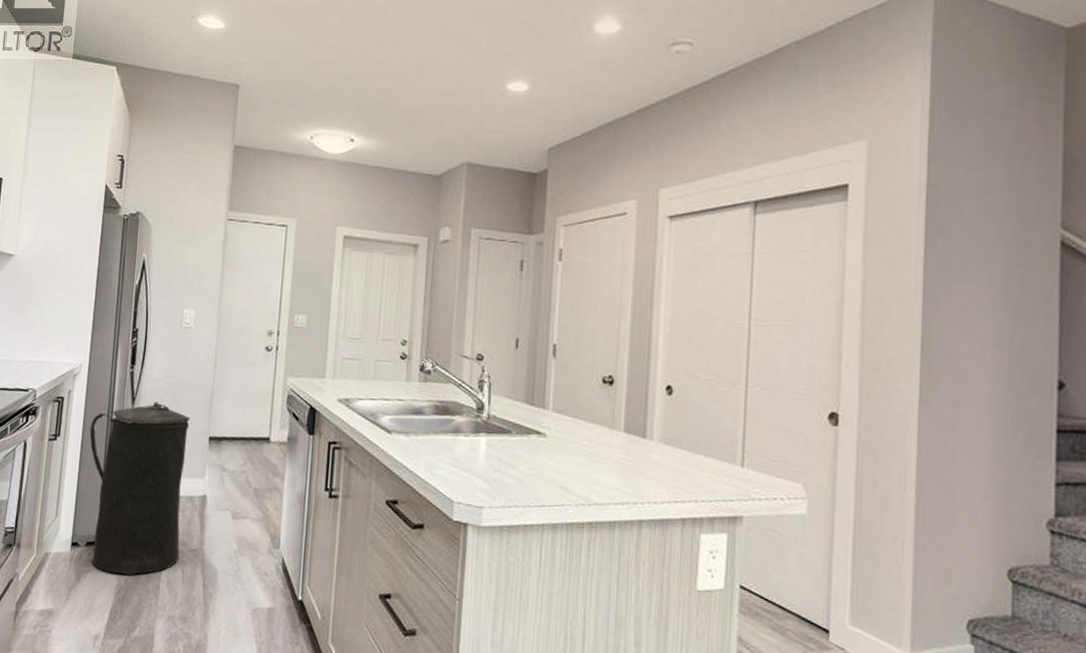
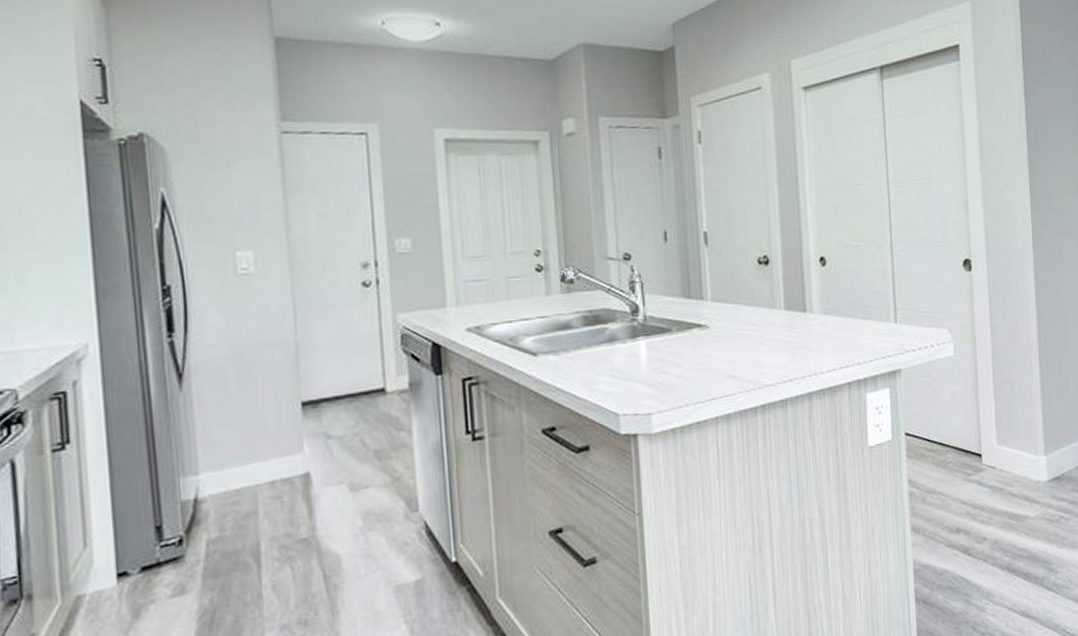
trash can: present [89,402,190,575] -> none [117,373,285,597]

